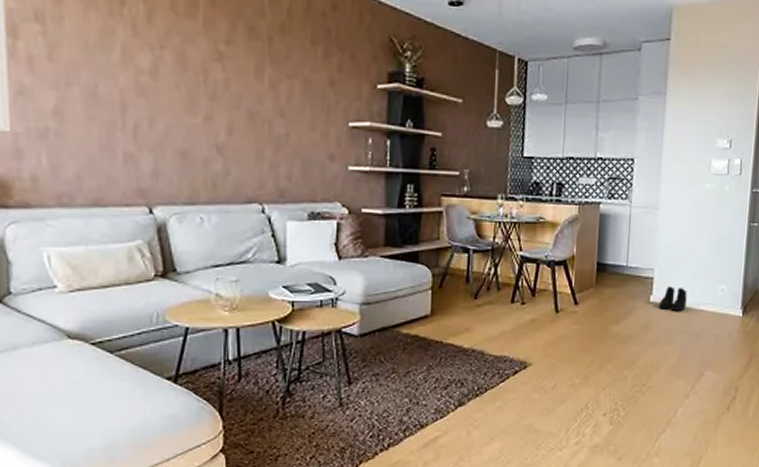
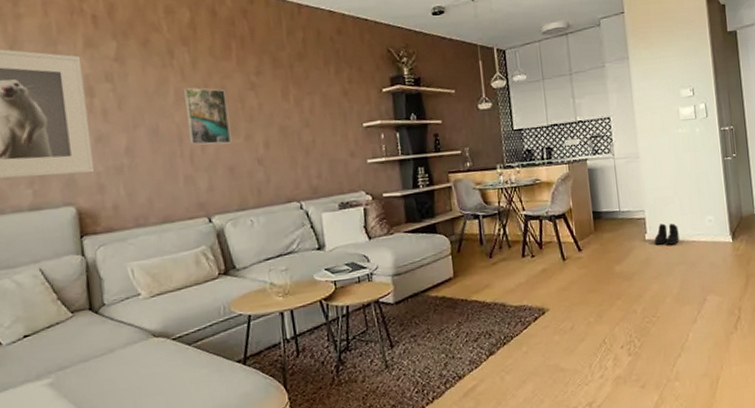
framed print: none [132,45,187,122] -> present [183,87,232,146]

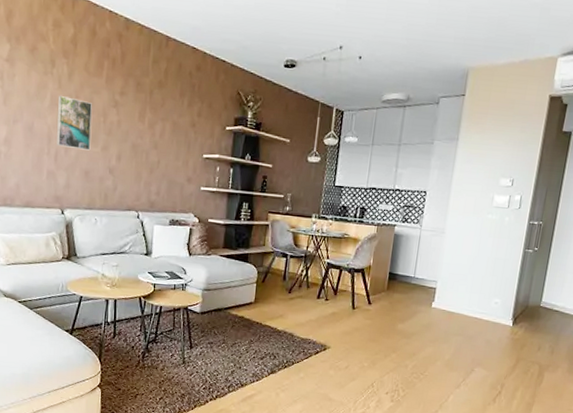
boots: present [654,223,680,245] -> none [439,296,465,317]

